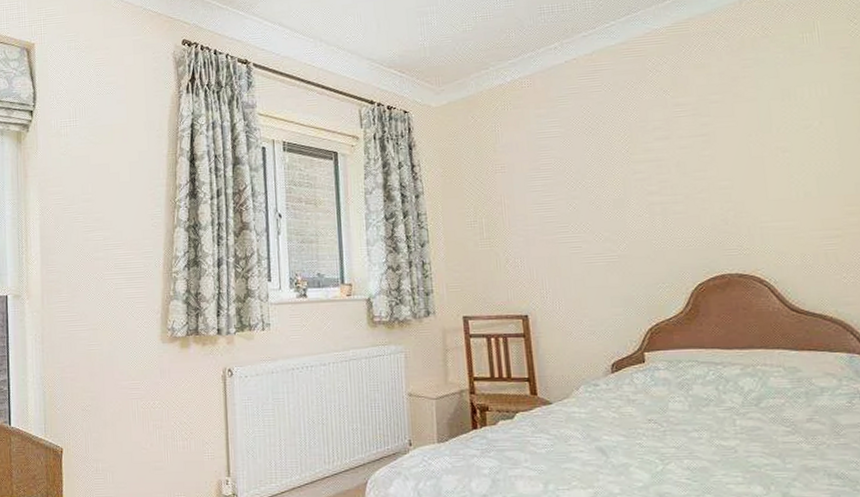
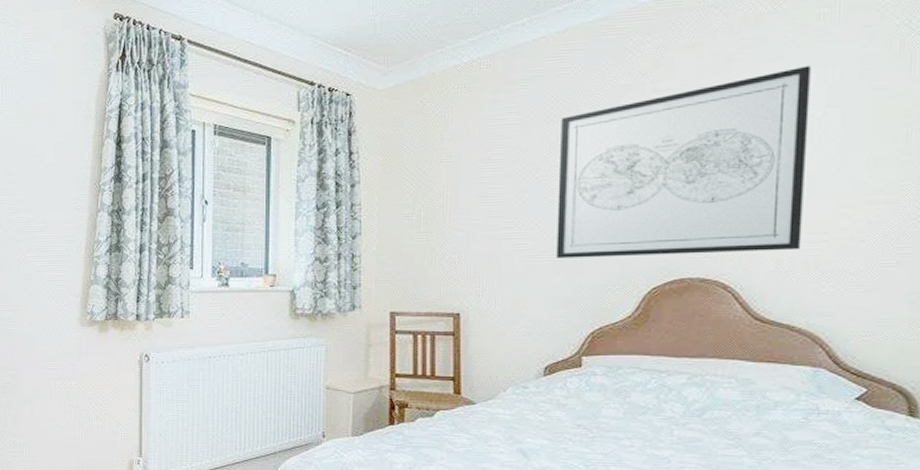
wall art: none [598,82,821,260] -> present [556,65,811,258]

